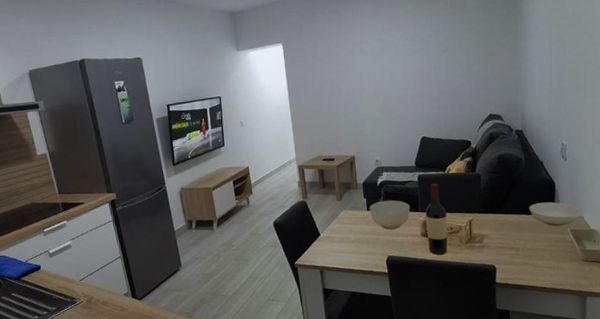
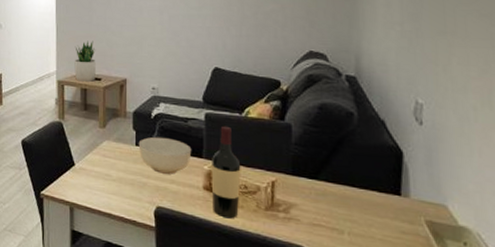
planter: none [309,127,330,164] -> present [74,40,96,82]
bowl: present [529,202,582,227] -> none [361,174,445,213]

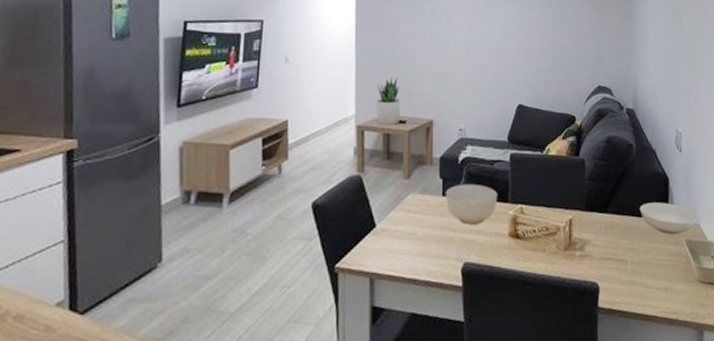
wine bottle: present [212,126,241,219] -> none [517,166,543,265]
bowl: none [361,174,445,213] -> present [639,202,698,235]

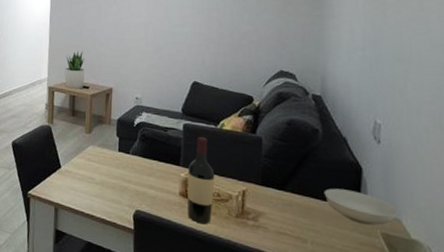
bowl: present [445,183,498,224] -> none [121,143,170,180]
wine bottle: none [517,166,543,265] -> present [187,136,215,225]

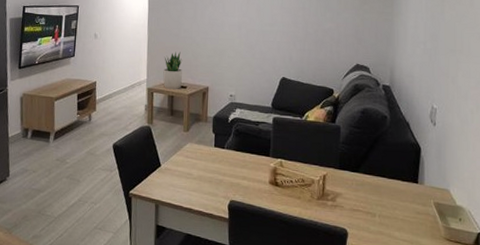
wine bottle: present [187,136,215,225] -> none [276,128,300,208]
bowl: present [324,188,399,225] -> none [390,167,448,197]

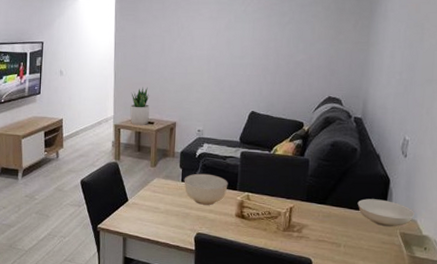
bowl: none [217,138,261,172] -> present [184,173,228,205]
bowl: none [390,167,448,197] -> present [357,199,415,227]

